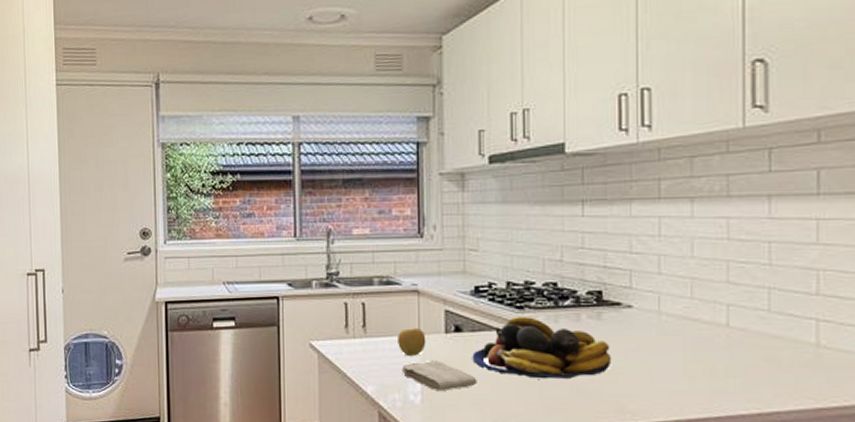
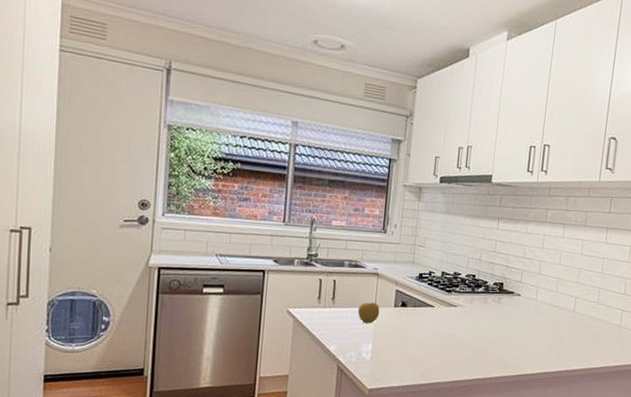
washcloth: present [401,359,477,391] -> none [359,327,413,350]
fruit bowl: present [472,317,612,379] -> none [411,297,504,344]

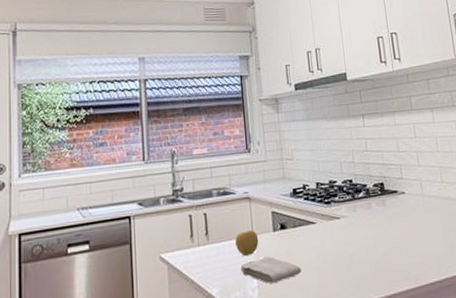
washcloth: none [359,327,413,350] -> present [240,256,302,283]

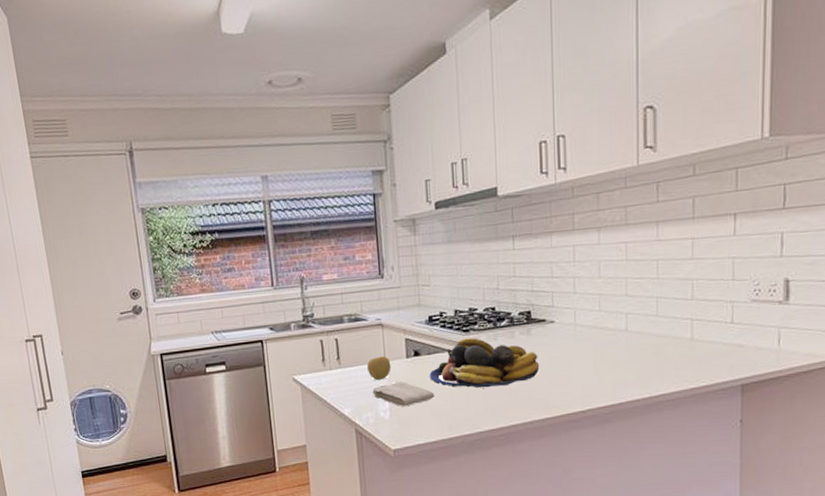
fruit bowl: none [295,209,397,261] -> present [429,338,540,388]

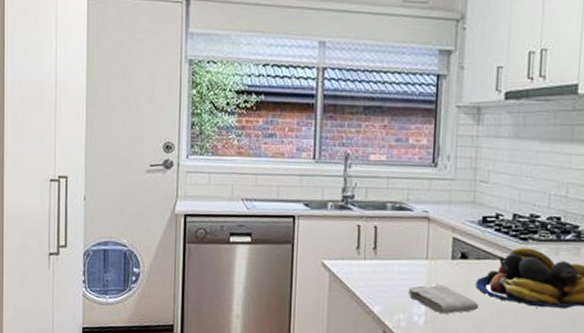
apple: present [367,356,391,380] -> none [406,253,433,280]

